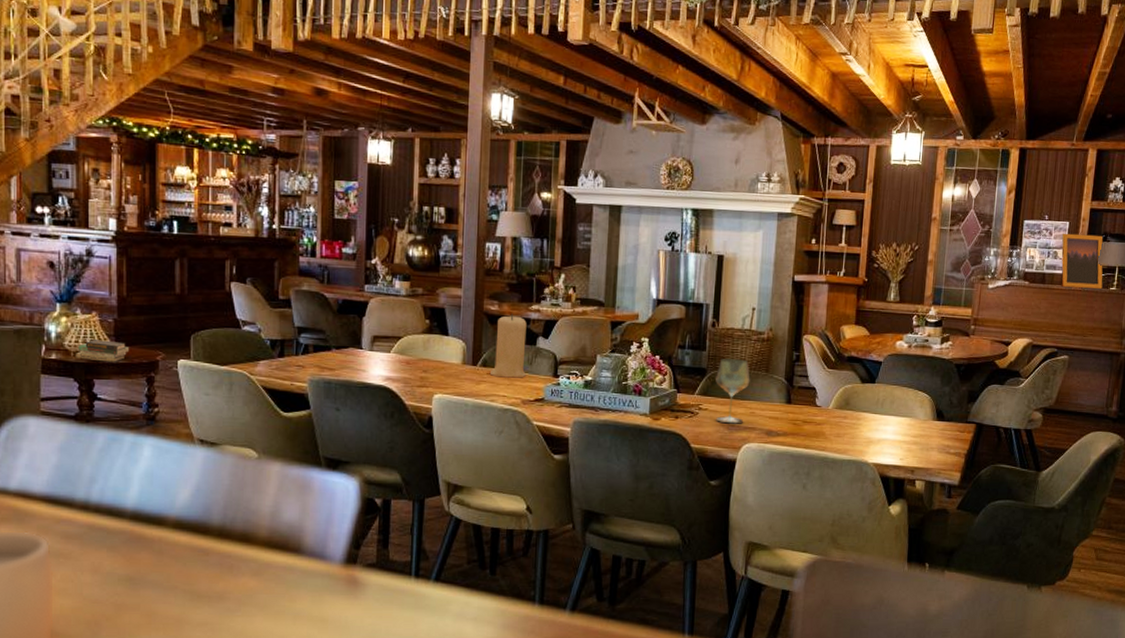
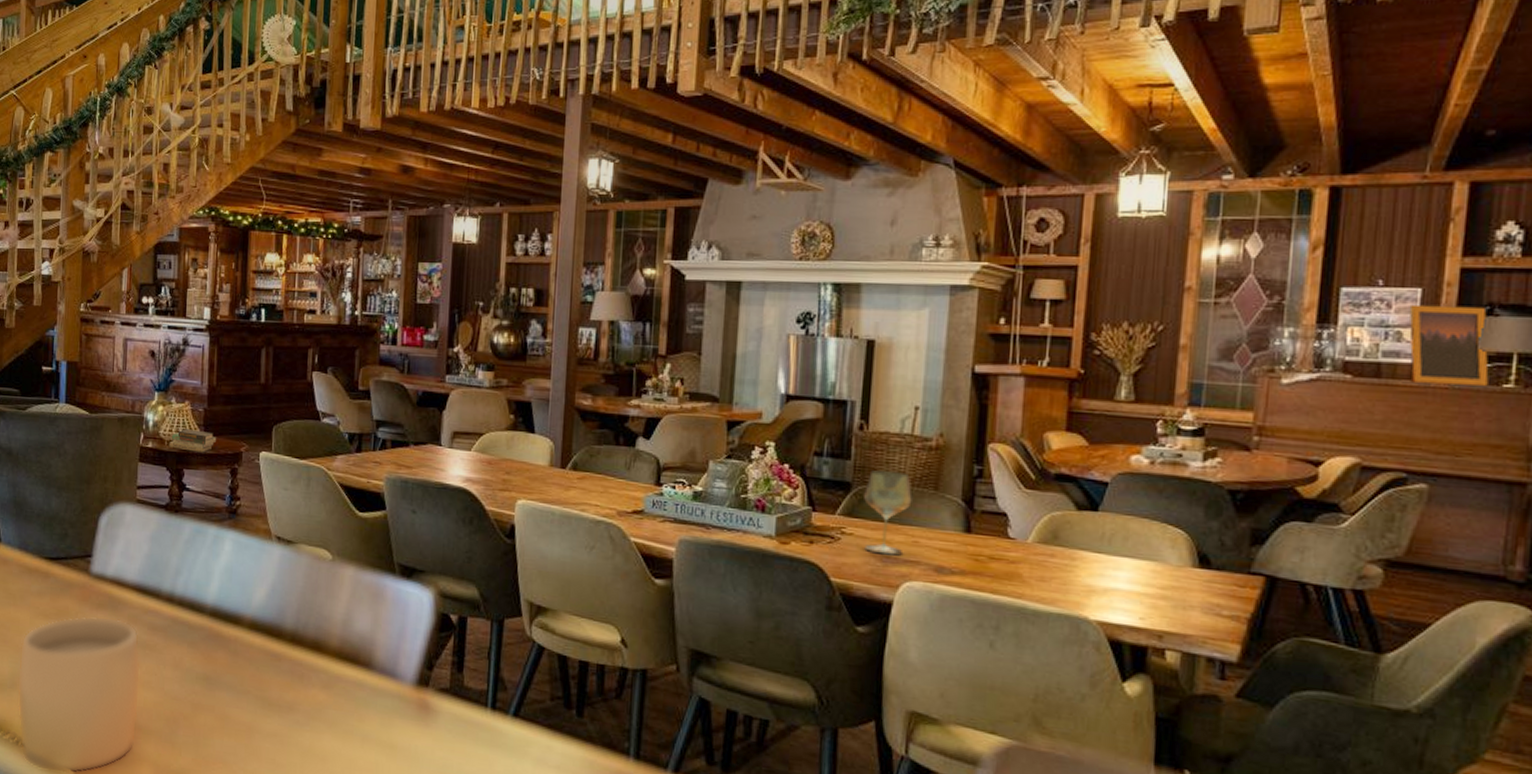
candle: present [489,313,527,379] -> none [580,409,625,486]

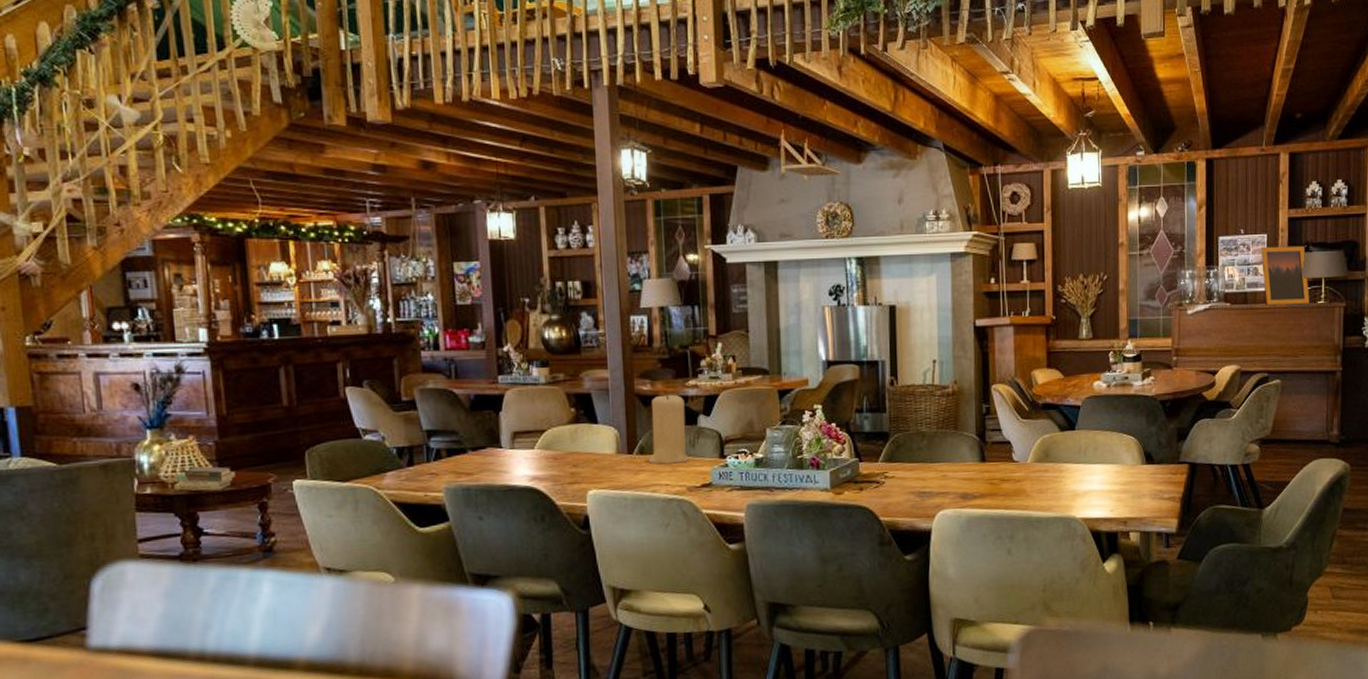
candle: none [580,409,625,486] -> present [648,391,689,466]
wine glass: present [864,470,913,556] -> none [900,418,938,491]

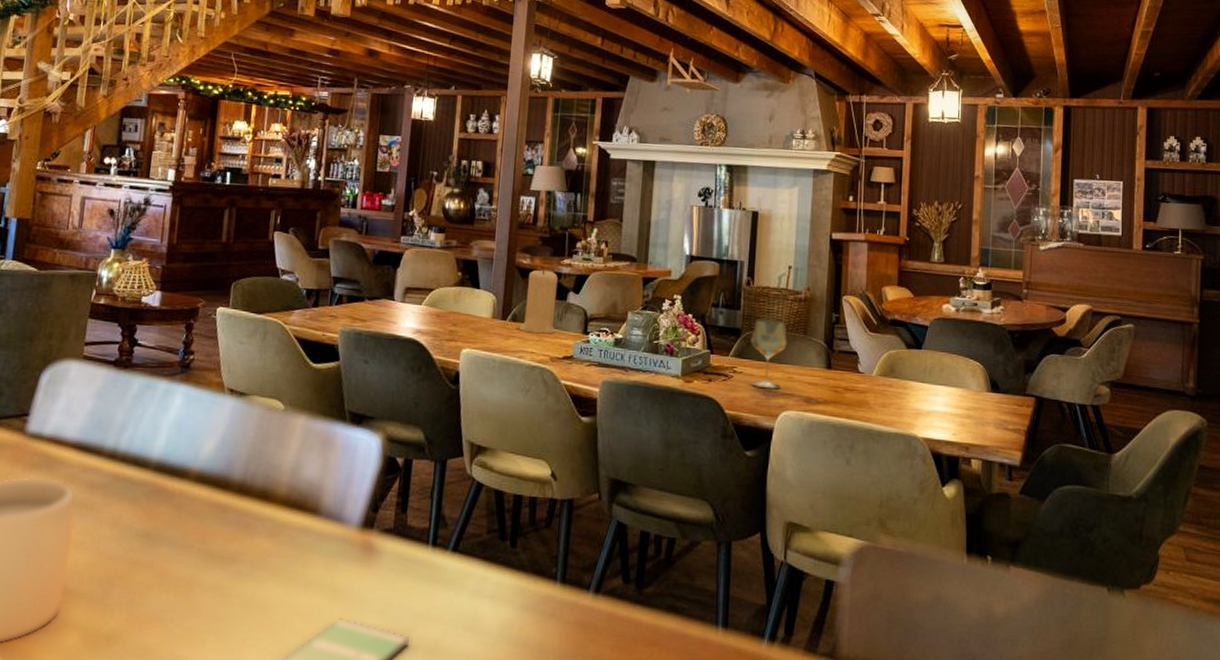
books: present [174,466,235,491] -> none [123,285,173,309]
wine glass: none [900,418,938,491] -> present [751,319,788,390]
picture frame: present [1260,245,1310,306] -> none [1116,193,1166,254]

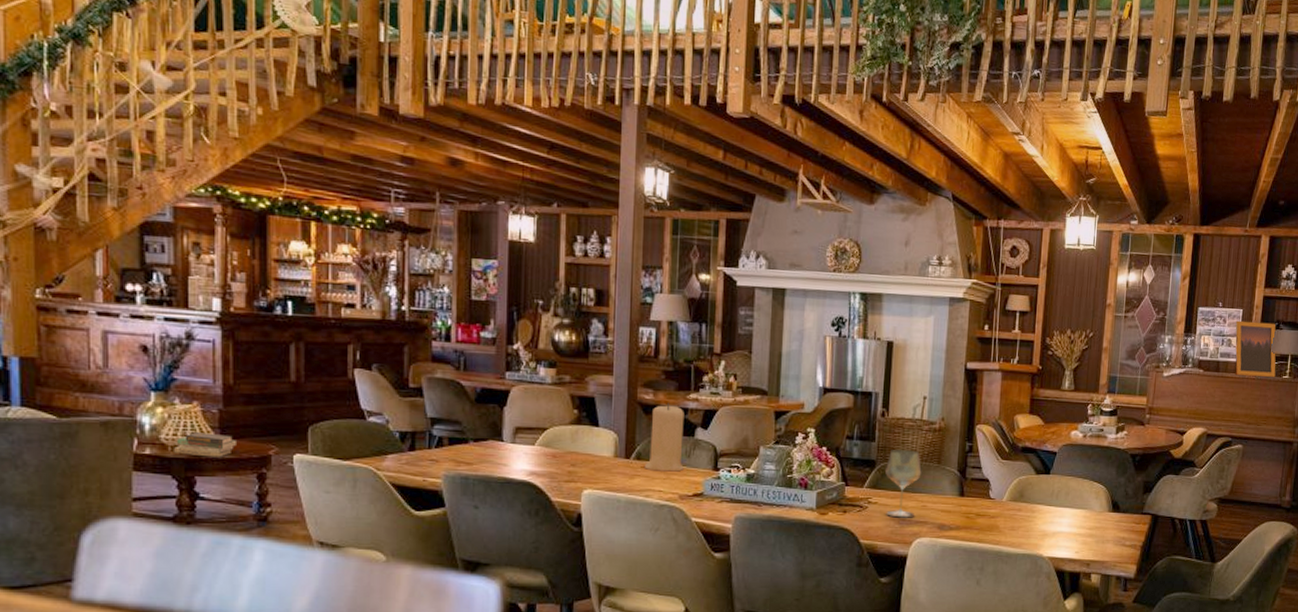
books: none [123,285,173,309] -> present [174,432,236,458]
picture frame: none [1116,193,1166,254] -> present [1235,320,1276,378]

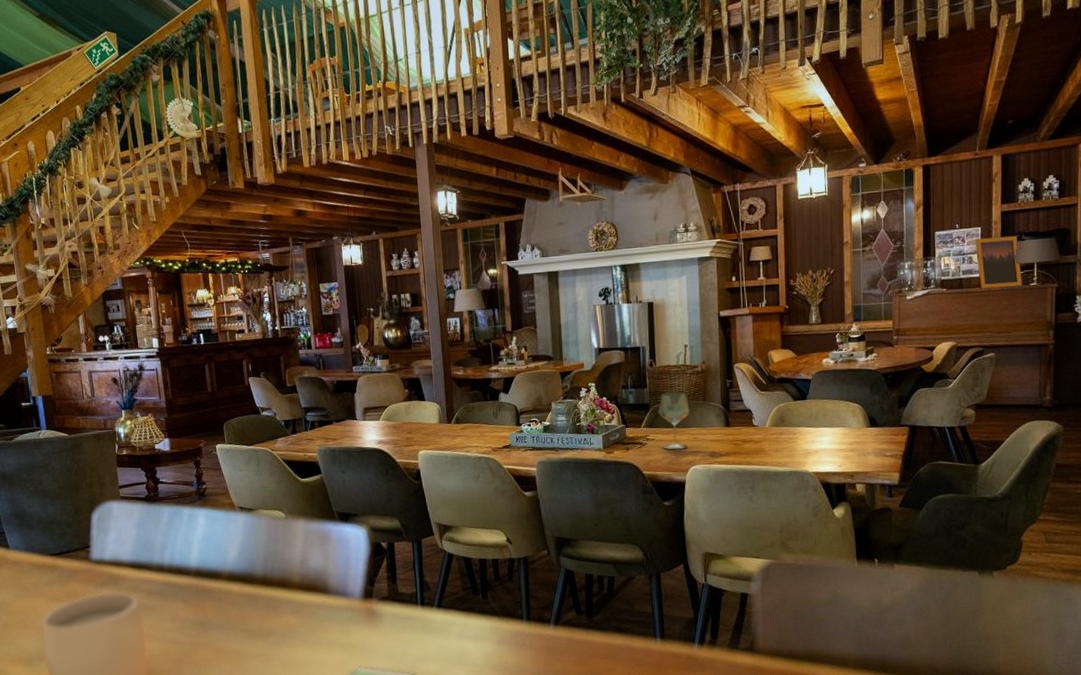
books: present [174,432,236,458] -> none [140,435,179,453]
candle: present [644,402,684,473] -> none [462,375,493,432]

